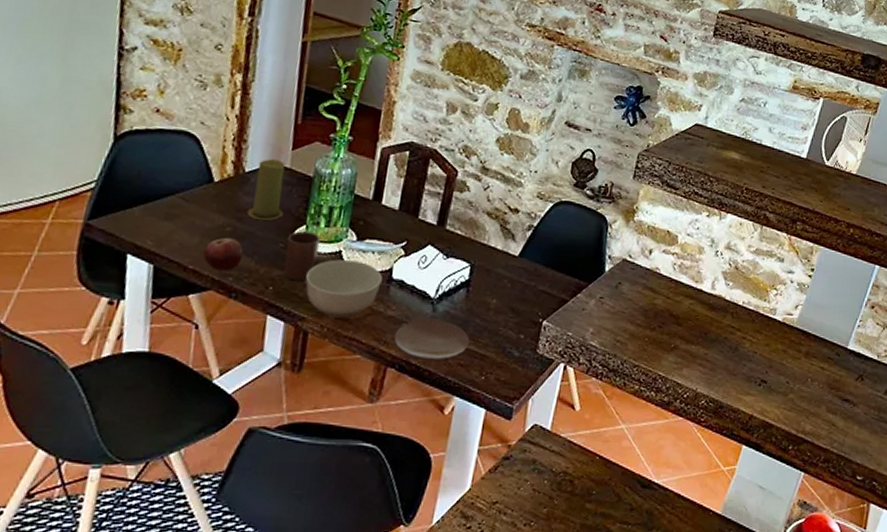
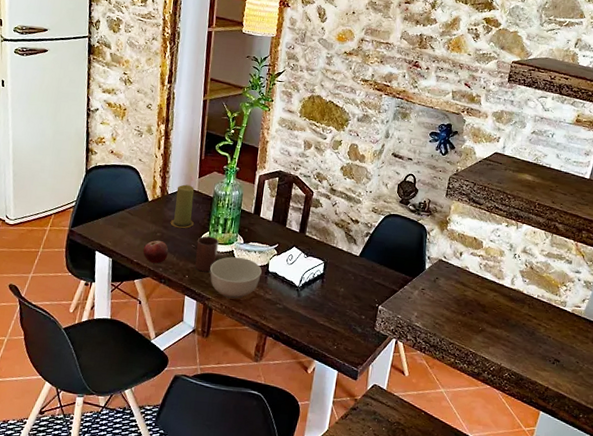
plate: present [394,319,470,361] -> none [271,302,325,333]

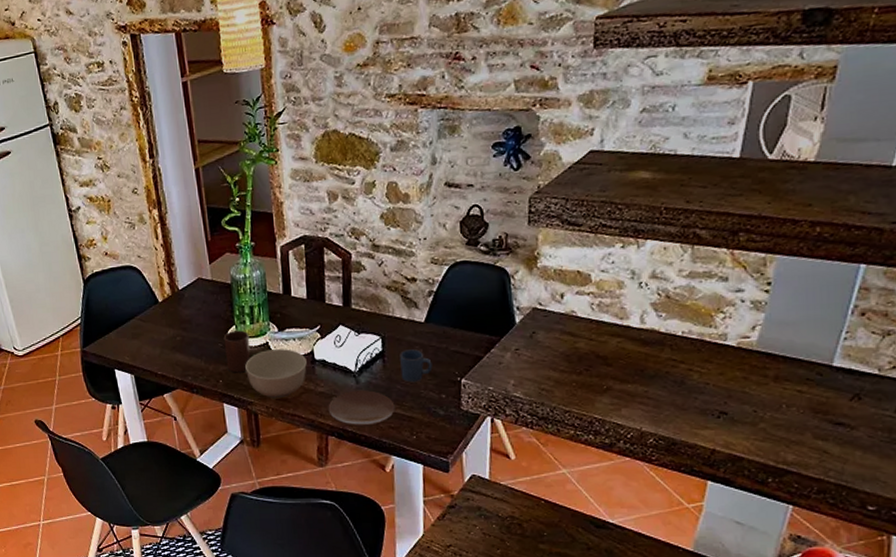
fruit: present [142,240,169,264] -> none [165,345,194,373]
candle: present [170,184,195,229] -> none [187,274,215,328]
plate: none [271,302,325,333] -> present [328,390,395,427]
mug: none [334,275,359,303] -> present [400,349,433,383]

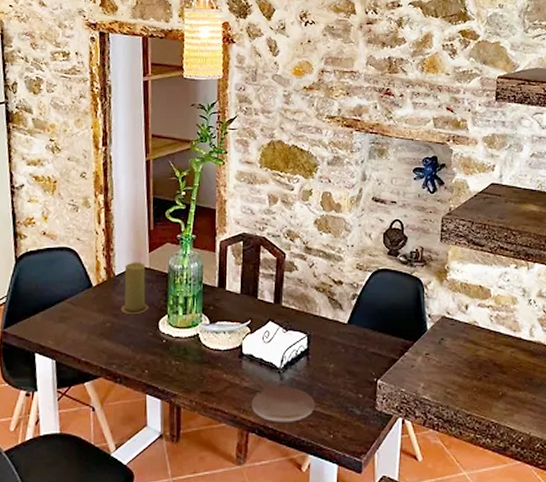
candle: none [187,274,215,328] -> present [120,262,148,315]
cup: present [223,330,251,373] -> none [154,320,181,364]
bowl: present [245,349,307,399] -> none [173,342,235,392]
mug: present [400,349,433,383] -> none [323,349,352,382]

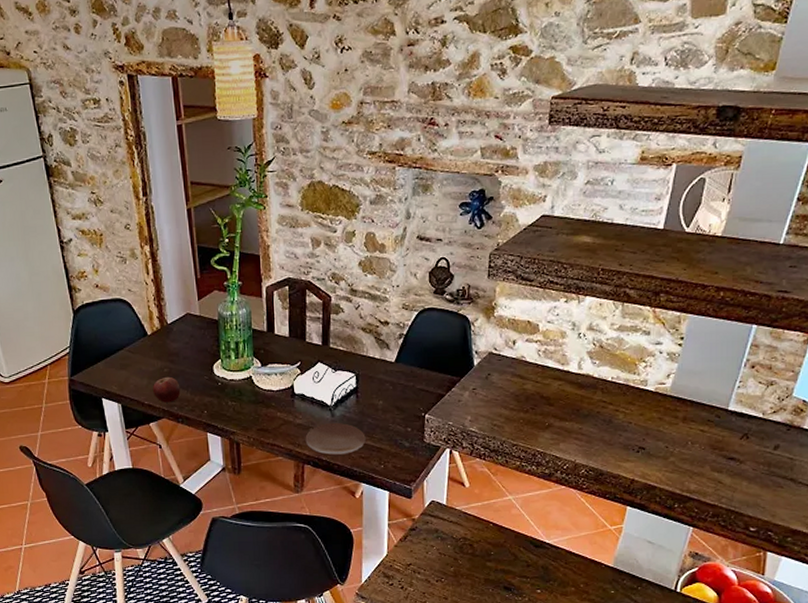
fruit: none [91,331,122,360] -> present [152,376,181,403]
candle: present [120,262,148,315] -> none [176,310,202,361]

